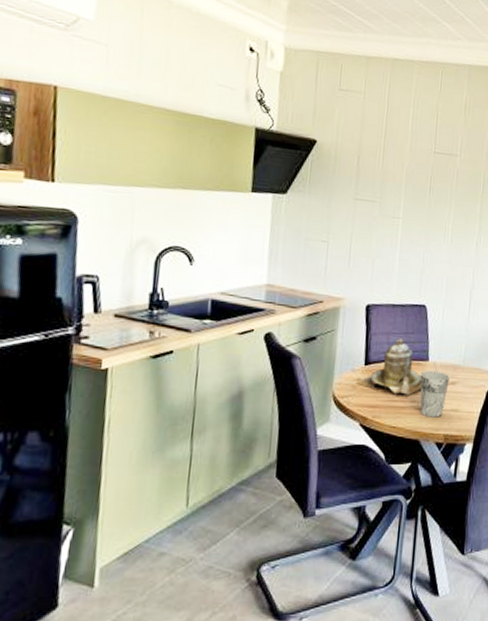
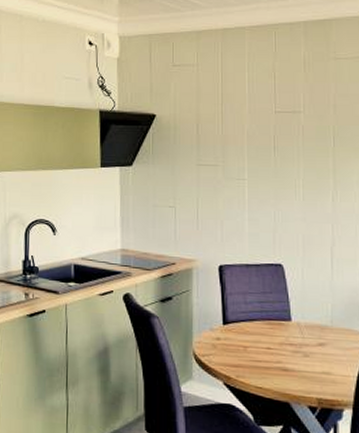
teapot: present [356,337,422,395] -> none [216,297,287,356]
cup: present [420,370,449,418] -> none [283,330,317,380]

